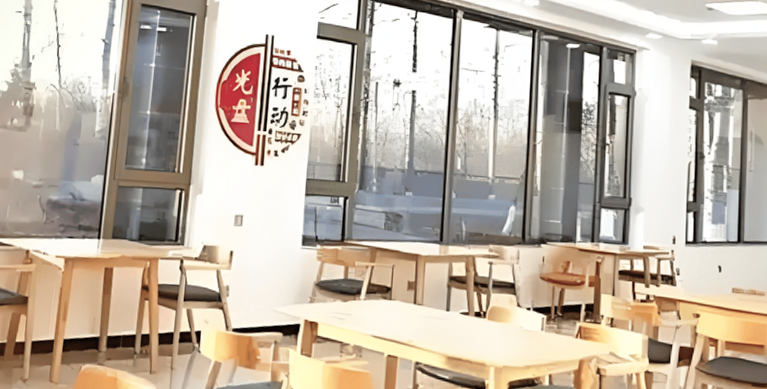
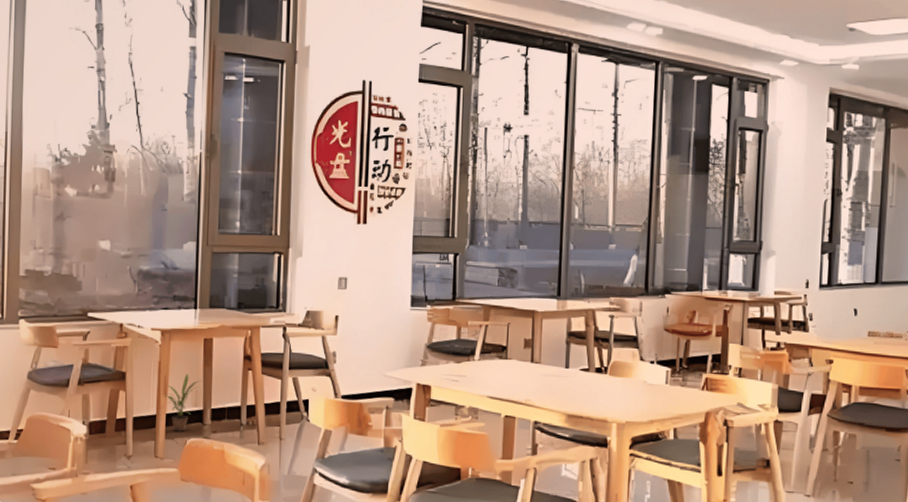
potted plant: none [64,301,101,358] -> present [165,374,202,432]

